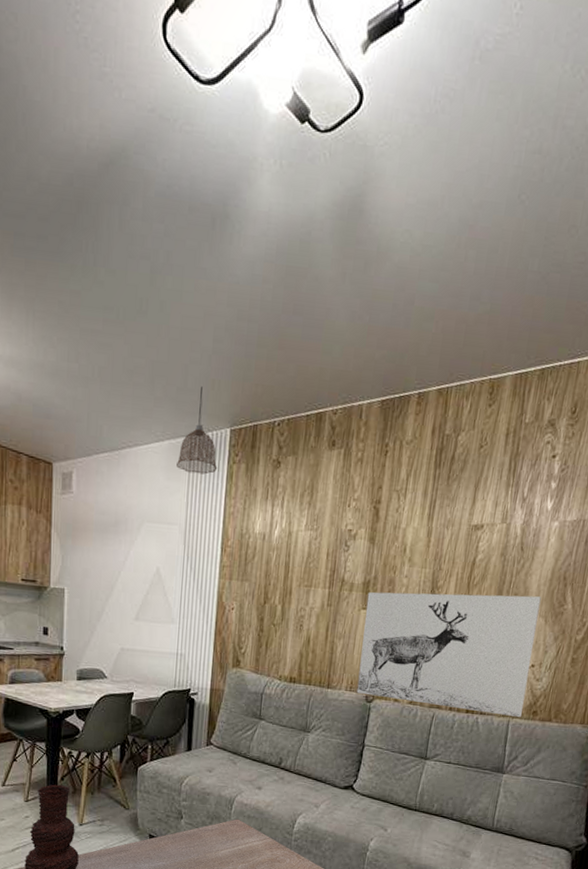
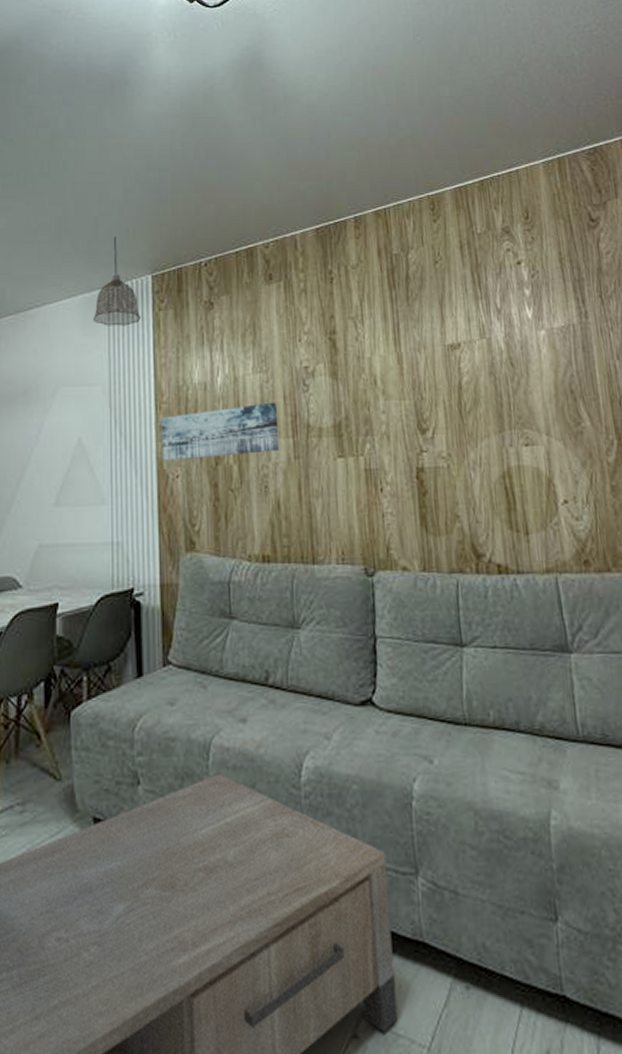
wall art: none [222,556,321,599] -> present [161,402,280,461]
wall art: present [356,592,541,718] -> none [341,416,572,572]

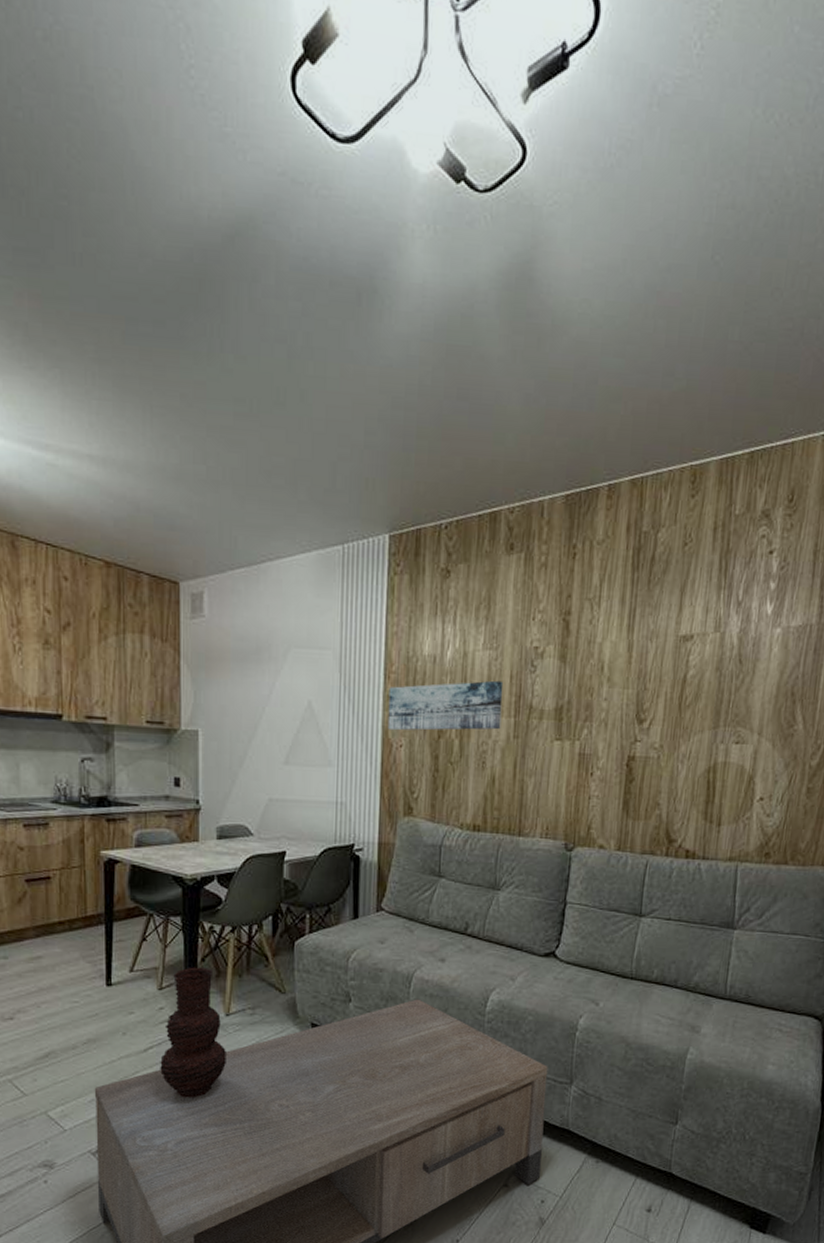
pendant lamp: present [93,236,142,326] -> none [327,486,376,589]

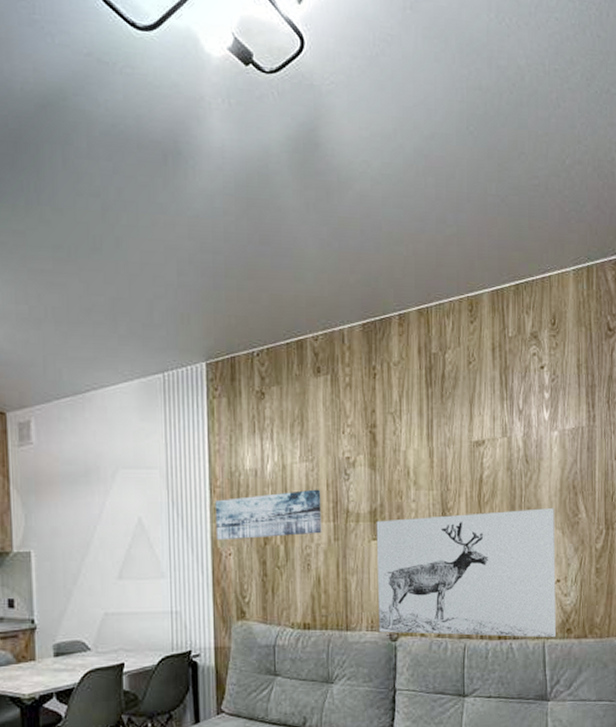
wall art: none [553,716,767,862] -> present [376,508,557,638]

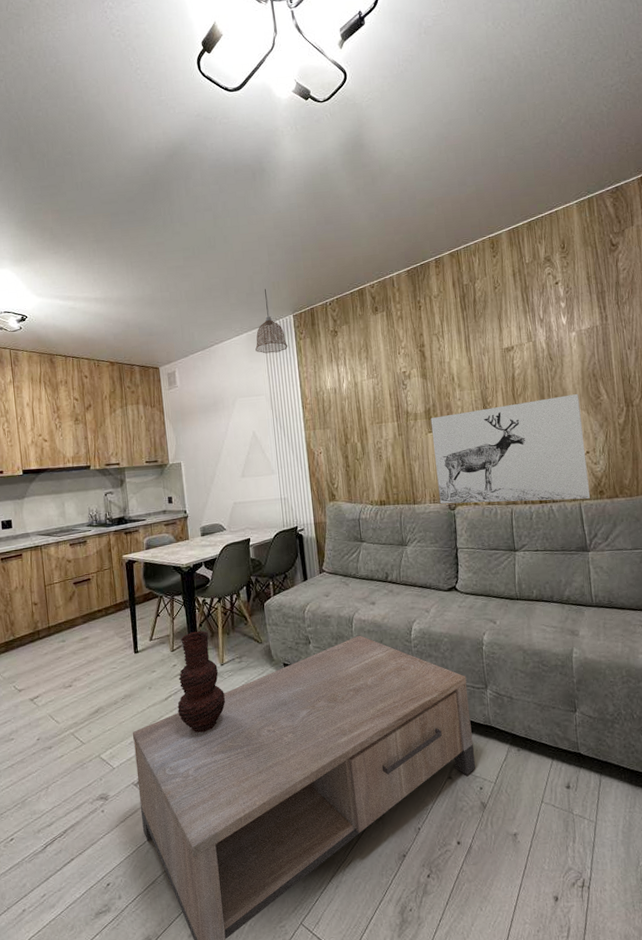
pendant lamp: none [150,321,197,412] -> present [255,289,288,354]
wall art: present [215,489,322,541] -> none [307,398,389,444]

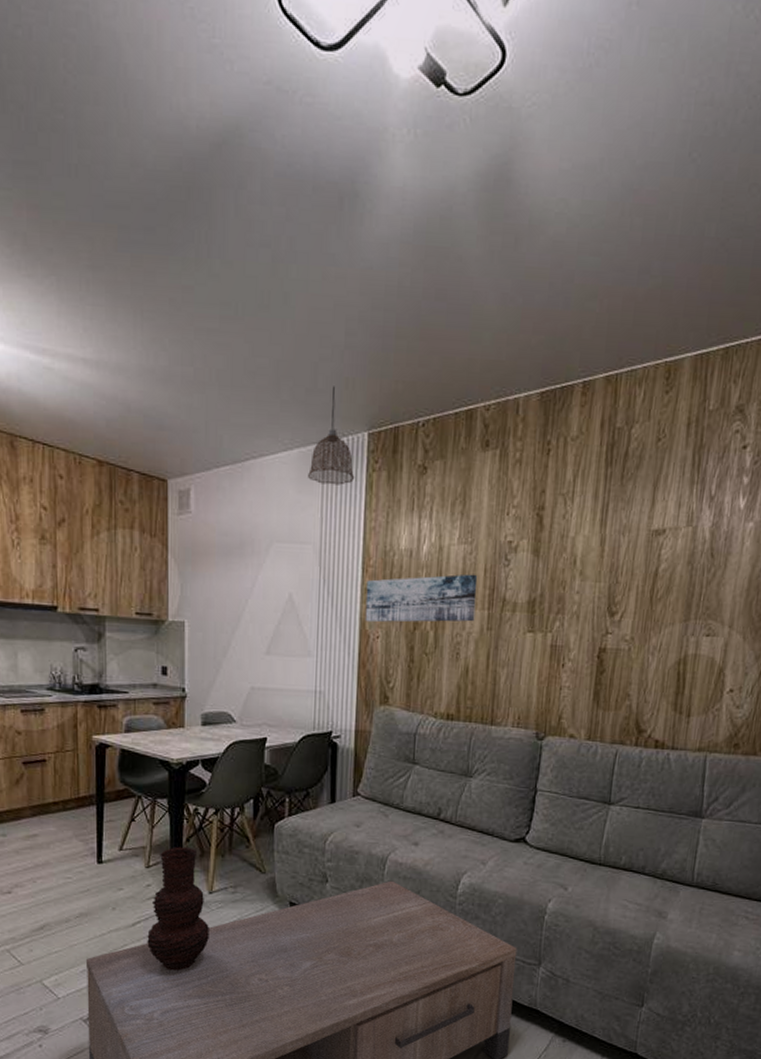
wall art: none [307,398,389,444] -> present [365,574,478,623]
wall art: present [430,394,591,504] -> none [525,609,738,752]

